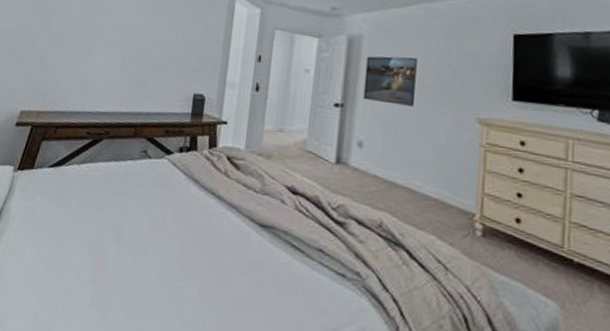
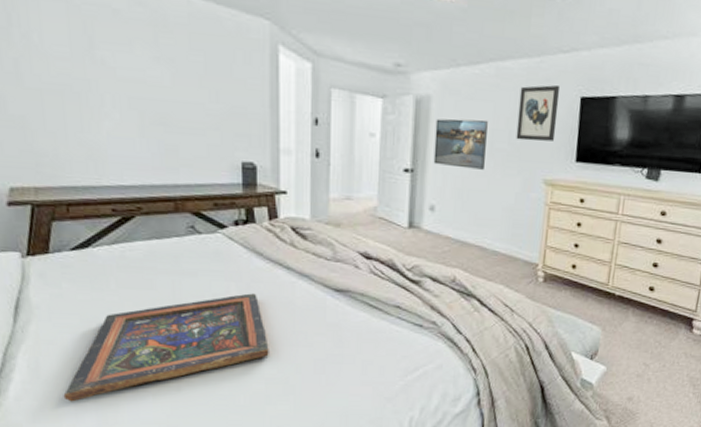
painted panel: none [11,221,192,318] -> present [63,293,269,402]
wall art: none [446,23,491,79] -> present [516,85,561,141]

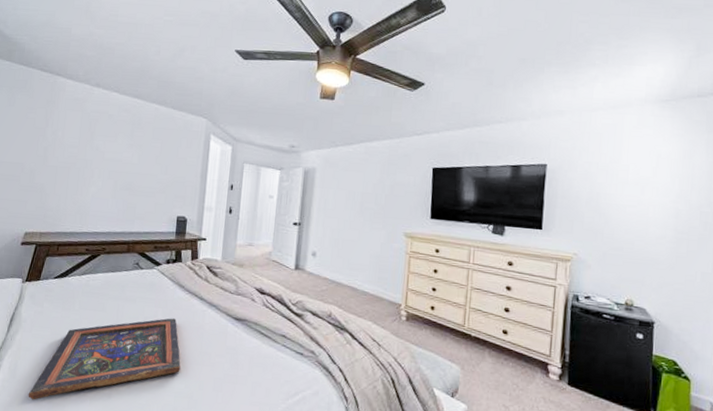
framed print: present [433,119,488,170] -> none [316,185,359,224]
wall art: present [516,85,561,141] -> none [381,159,416,202]

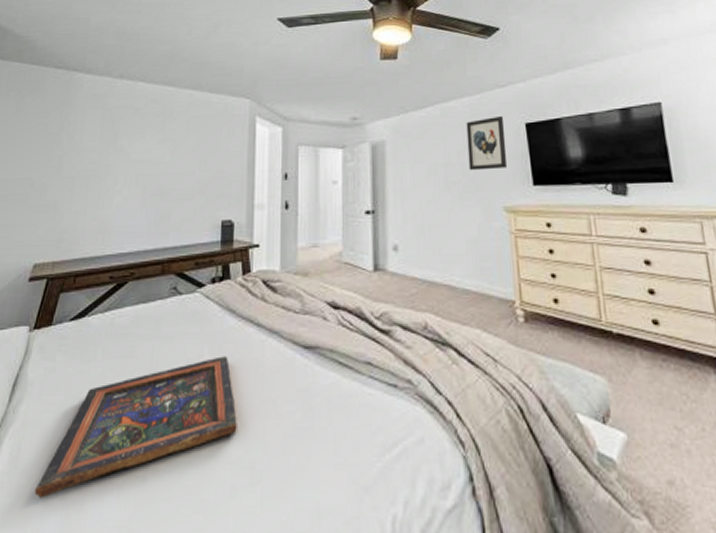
wall art: none [381,159,416,202] -> present [466,117,508,171]

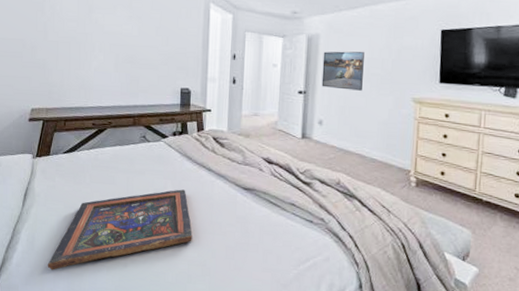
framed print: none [391,156,442,204] -> present [321,51,364,91]
wall art: present [466,117,508,171] -> none [388,22,424,67]

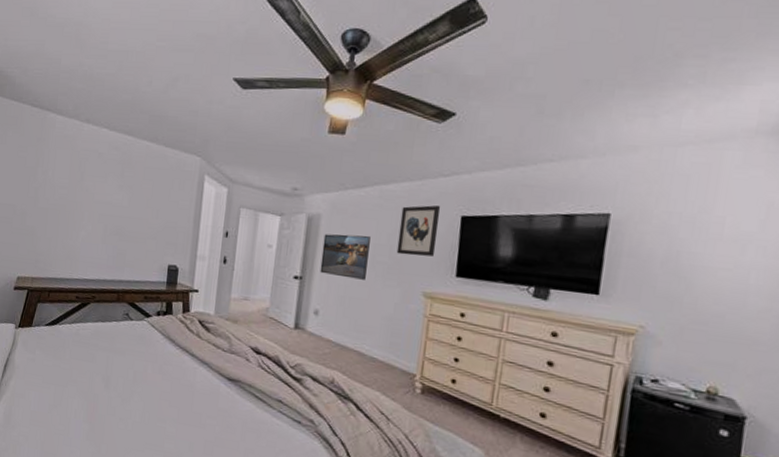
painted panel: present [47,189,193,270] -> none [21,373,171,448]
wall art: none [388,22,424,67] -> present [396,205,441,257]

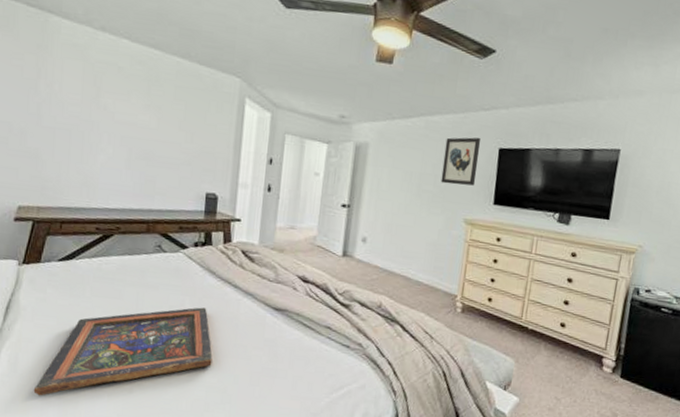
painted panel: none [21,373,171,448] -> present [33,307,213,396]
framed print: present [320,234,371,280] -> none [367,162,417,208]

